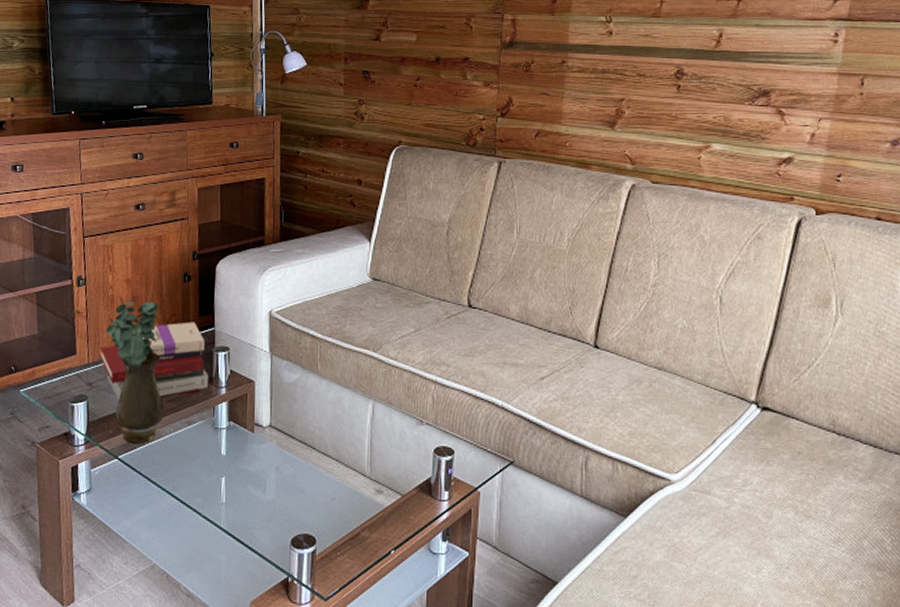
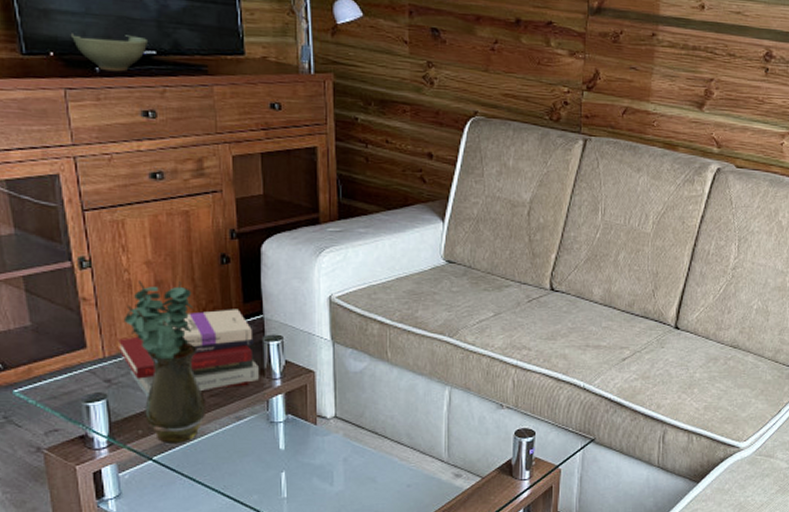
bowl: none [87,94,141,124] -> present [70,33,147,72]

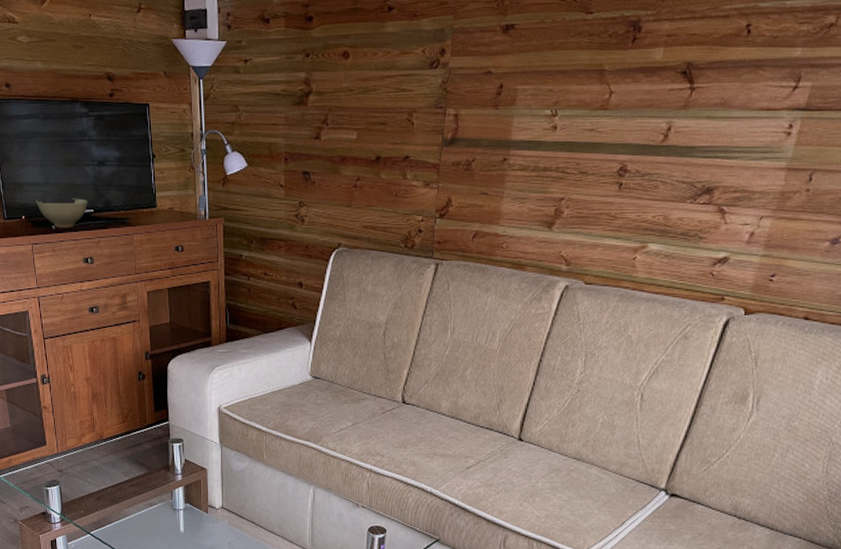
books: present [118,309,259,397] -> none [67,416,165,484]
vase: present [123,281,207,443] -> none [71,393,128,522]

